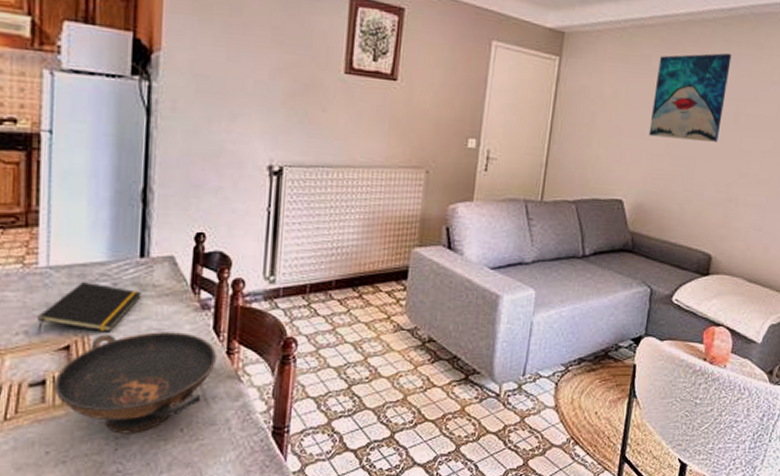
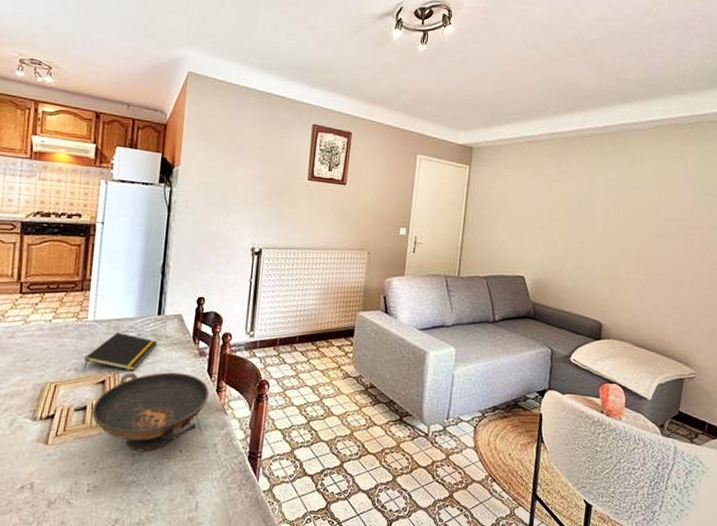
wall art: present [648,52,732,142] -> none [543,160,608,230]

